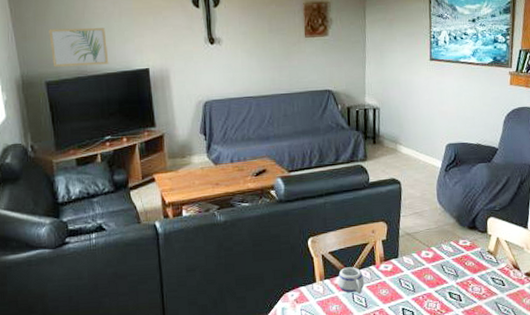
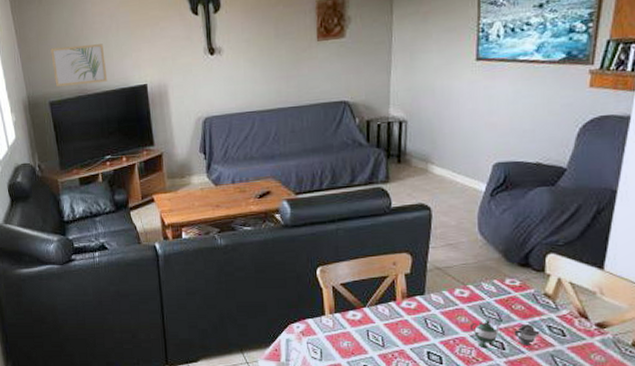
mug: present [337,267,365,294] -> none [350,301,382,331]
teapot: none [434,277,487,302] -> present [469,320,540,349]

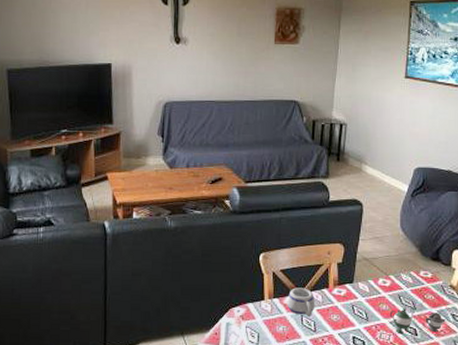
wall art: present [50,44,108,87] -> none [14,16,72,56]
mug: none [350,301,382,331] -> present [287,287,315,317]

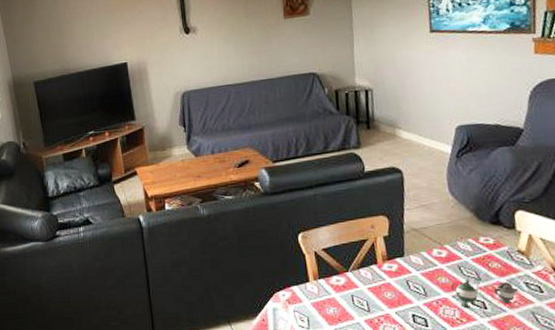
mug: present [287,287,315,317] -> none [333,266,366,296]

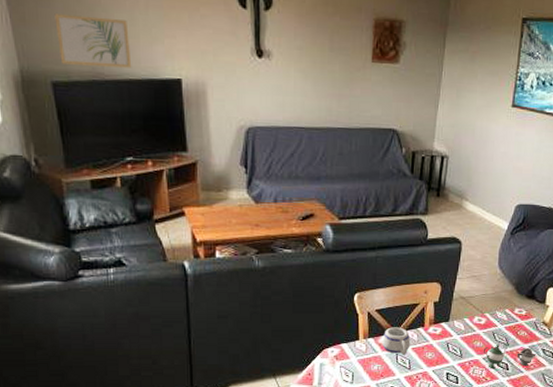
wall art: none [35,26,90,67] -> present [54,14,132,68]
mug: none [333,266,366,296] -> present [382,327,411,355]

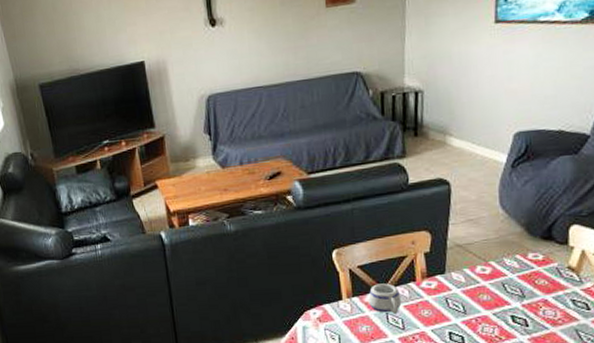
wall art: present [54,14,132,68] -> none [37,18,102,67]
teapot: present [483,345,536,369] -> none [492,297,564,327]

